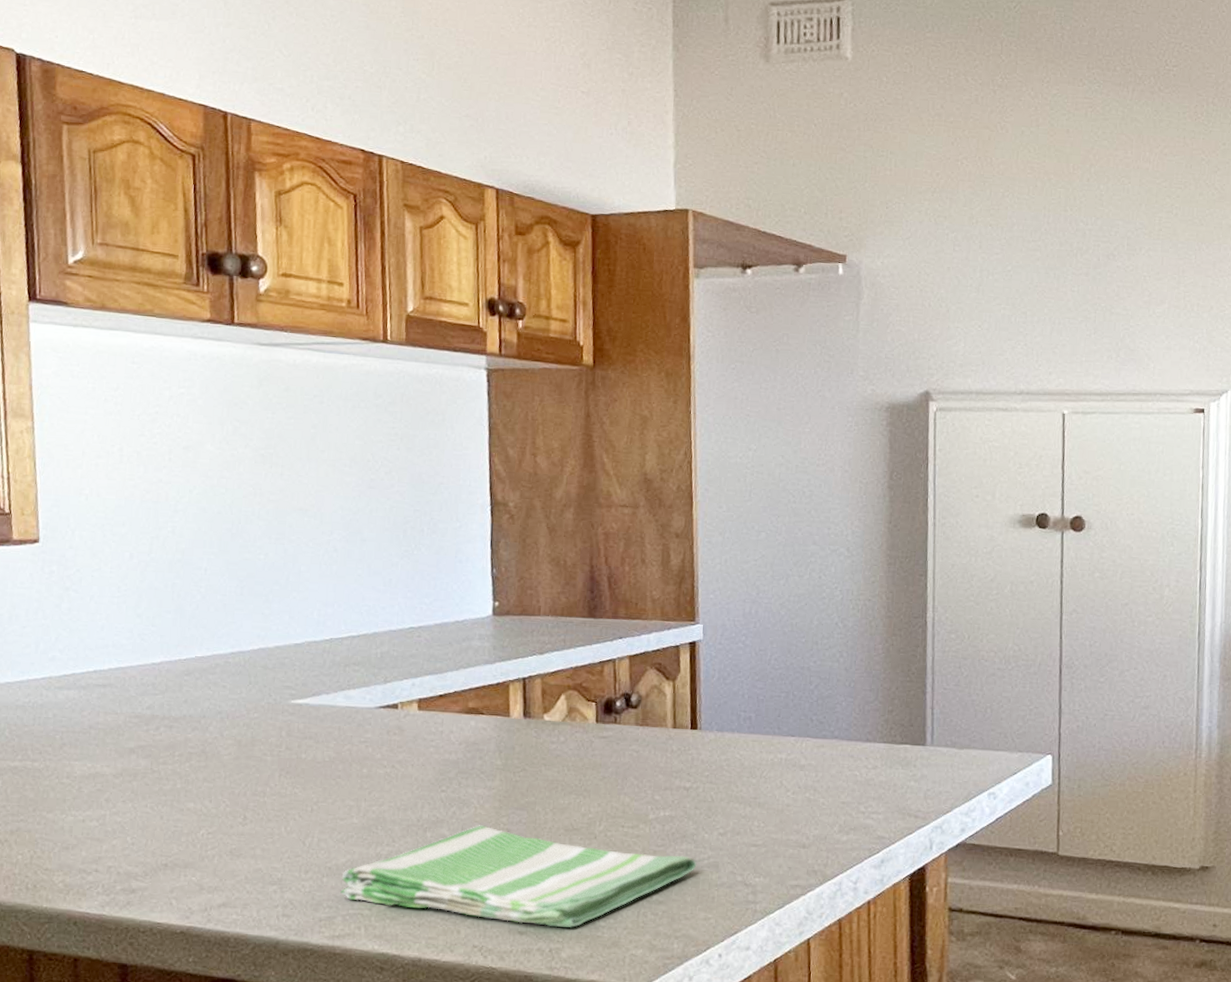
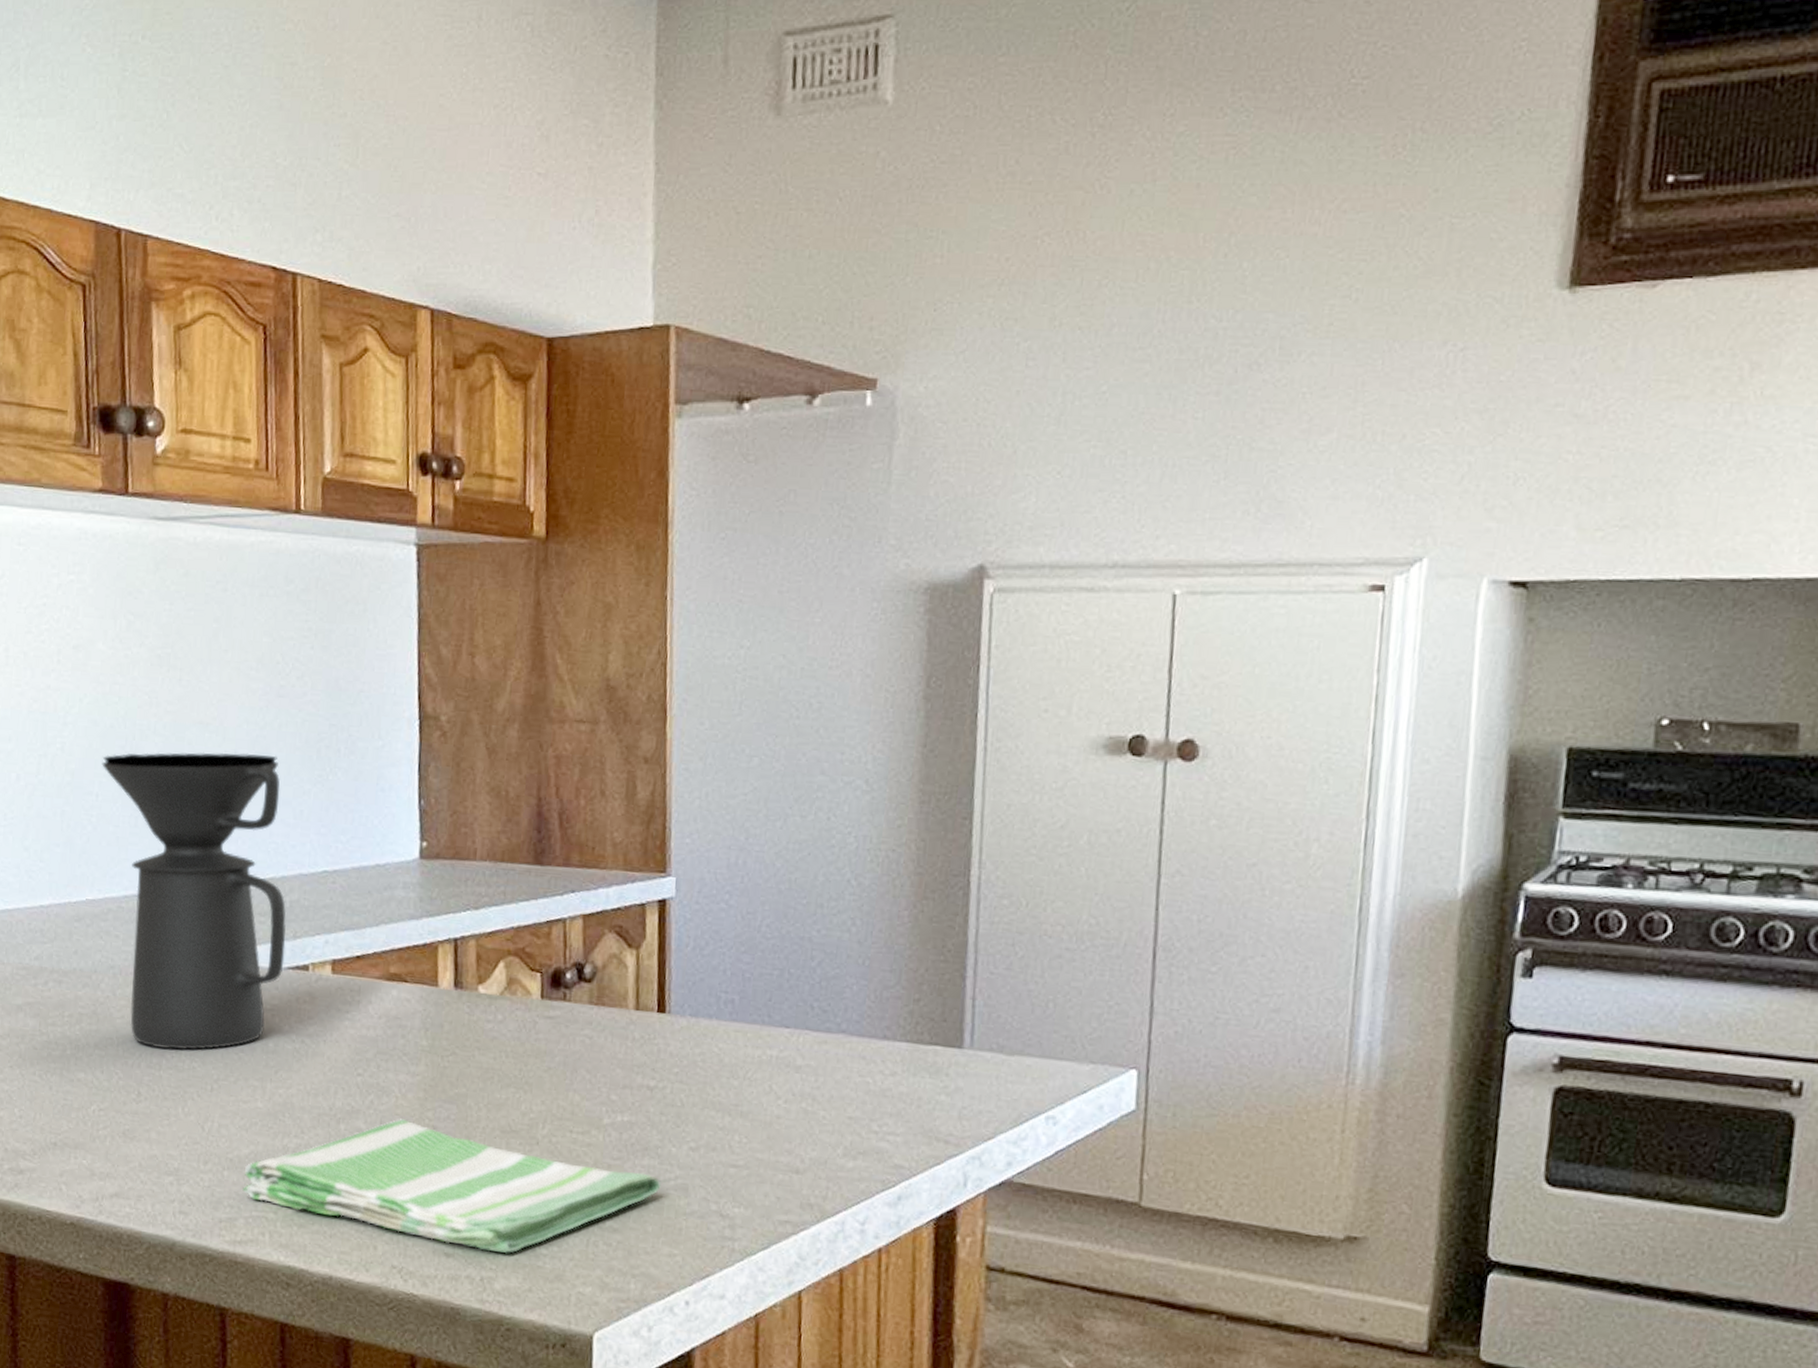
coffee maker: none [210,533,378,779] -> present [102,752,287,1050]

